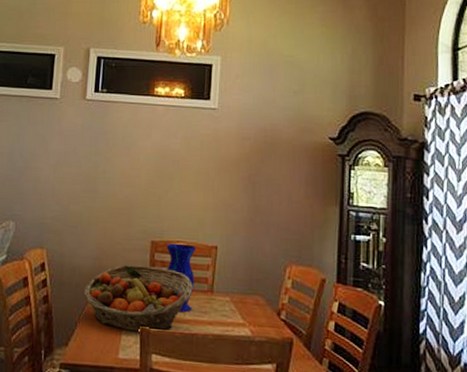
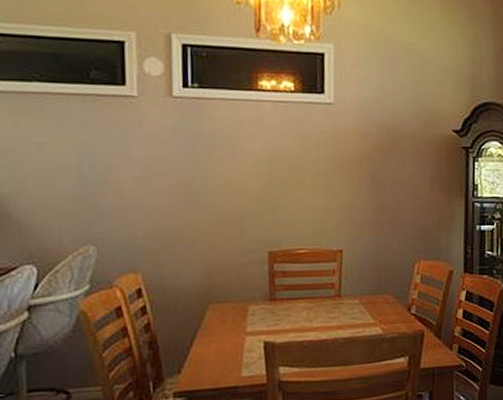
fruit basket: present [84,265,193,332] -> none [194,278,319,348]
vase: present [166,243,197,313] -> none [286,251,320,321]

